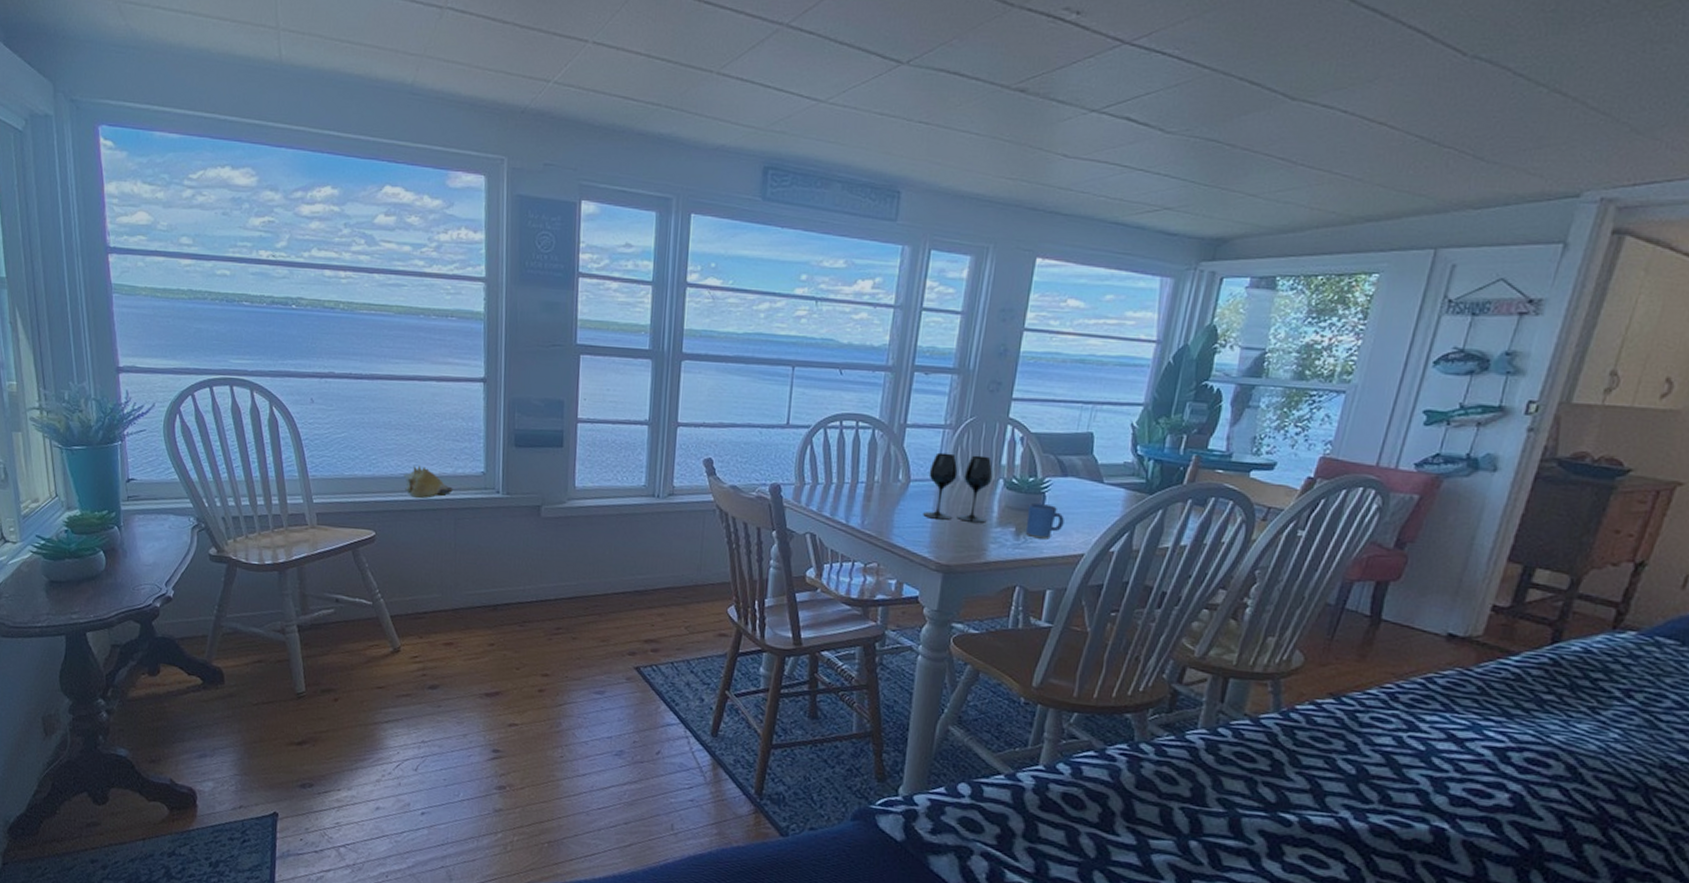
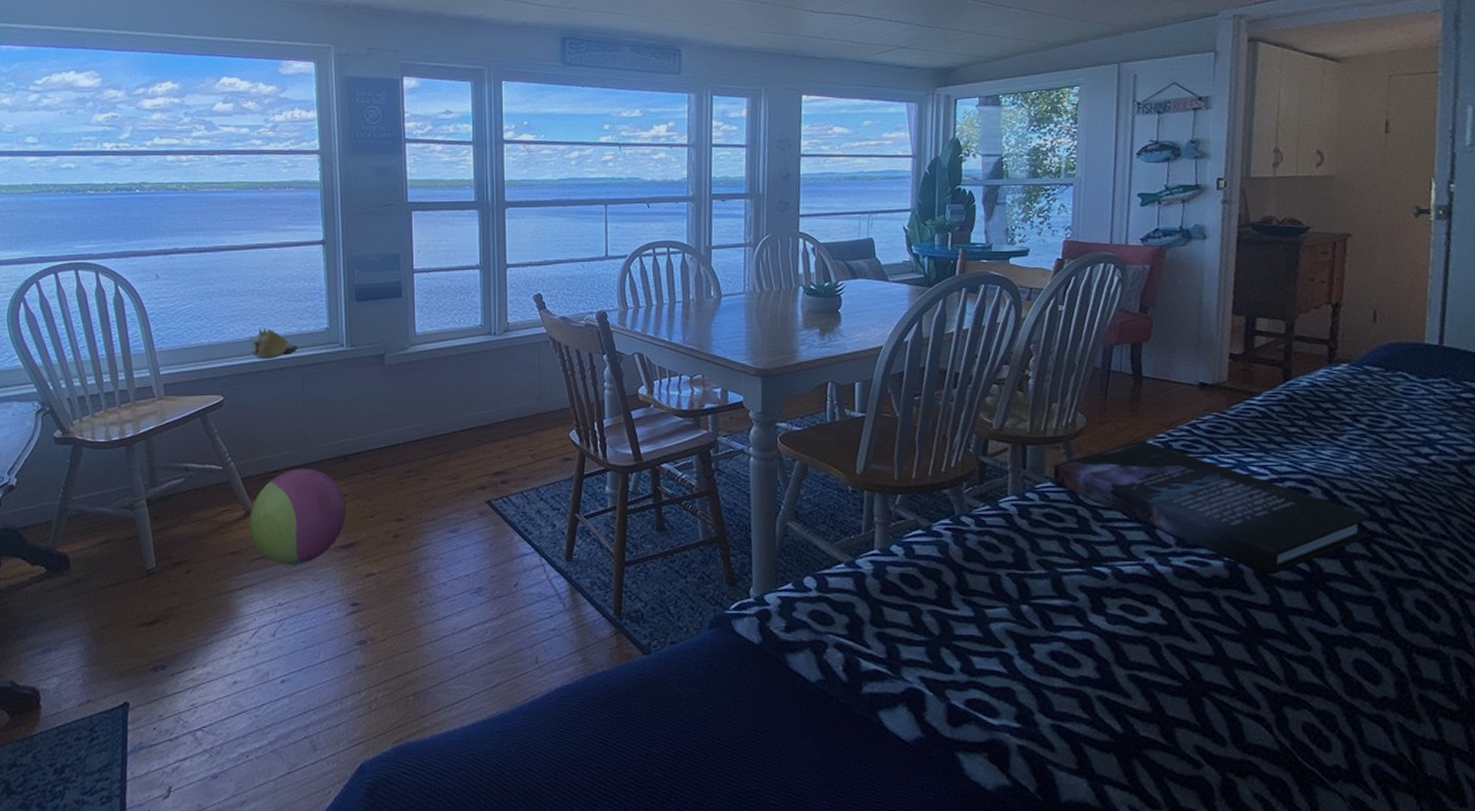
beach ball: none [396,612,493,706] -> present [249,467,346,564]
wine glass: present [923,452,993,523] -> none [737,267,794,328]
mug: present [1026,502,1064,539] -> none [828,304,861,337]
book: none [1253,688,1616,847] -> present [1053,440,1370,575]

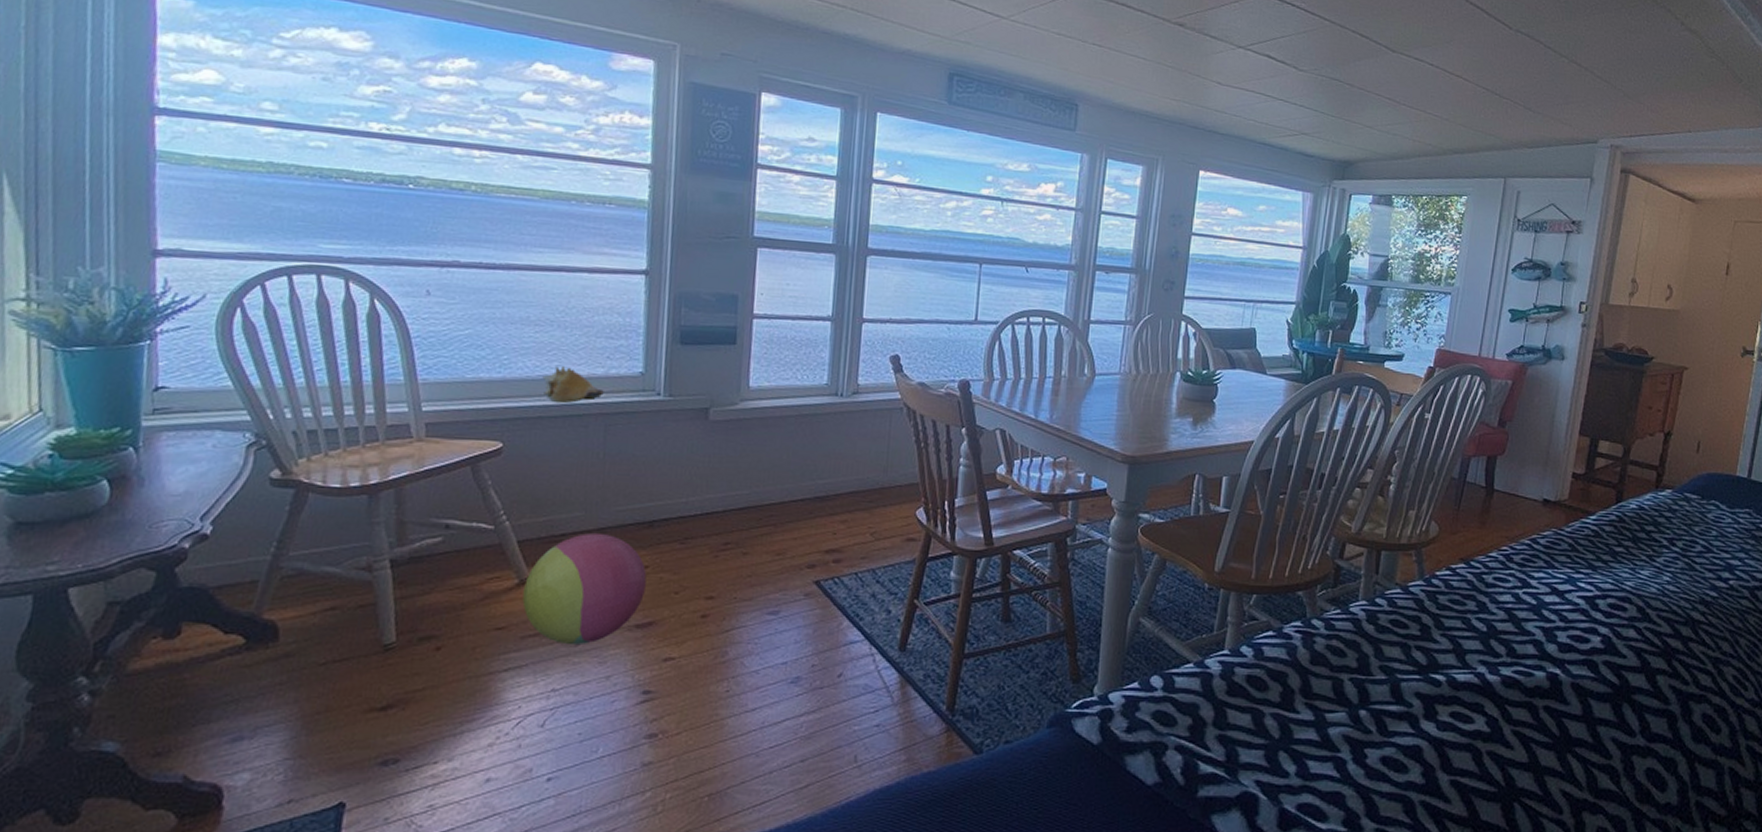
book: present [1053,440,1370,575] -> none [1403,552,1674,687]

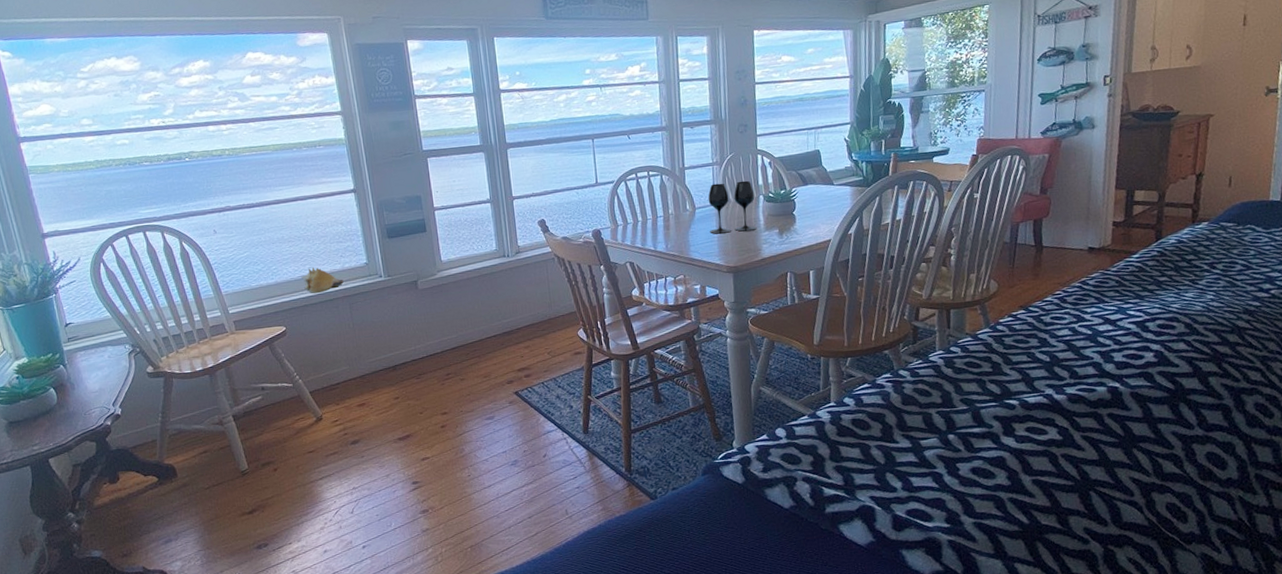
beach ball: present [522,532,647,644] -> none [320,379,400,457]
wine glass: none [1108,347,1171,414] -> present [708,180,757,234]

